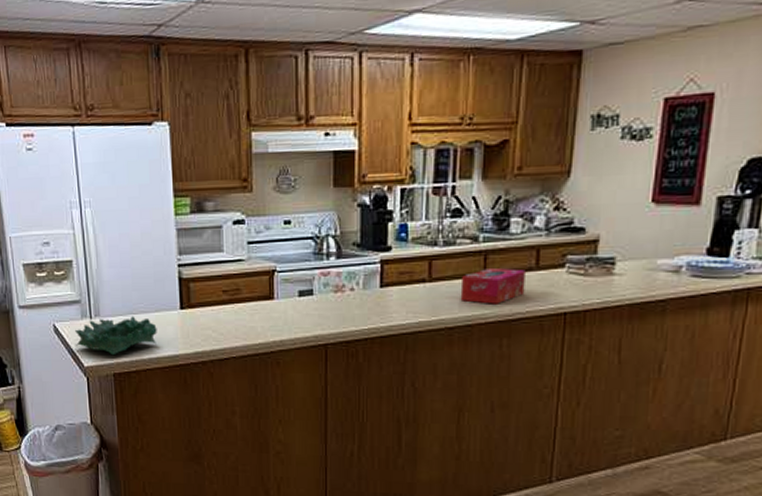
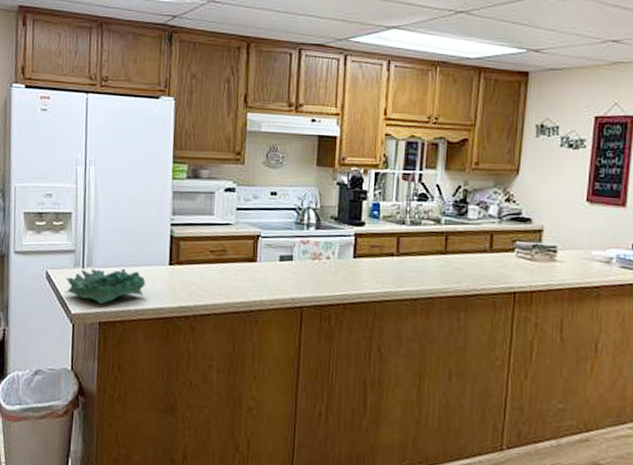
tissue box: present [460,267,525,304] -> none [424,247,481,281]

